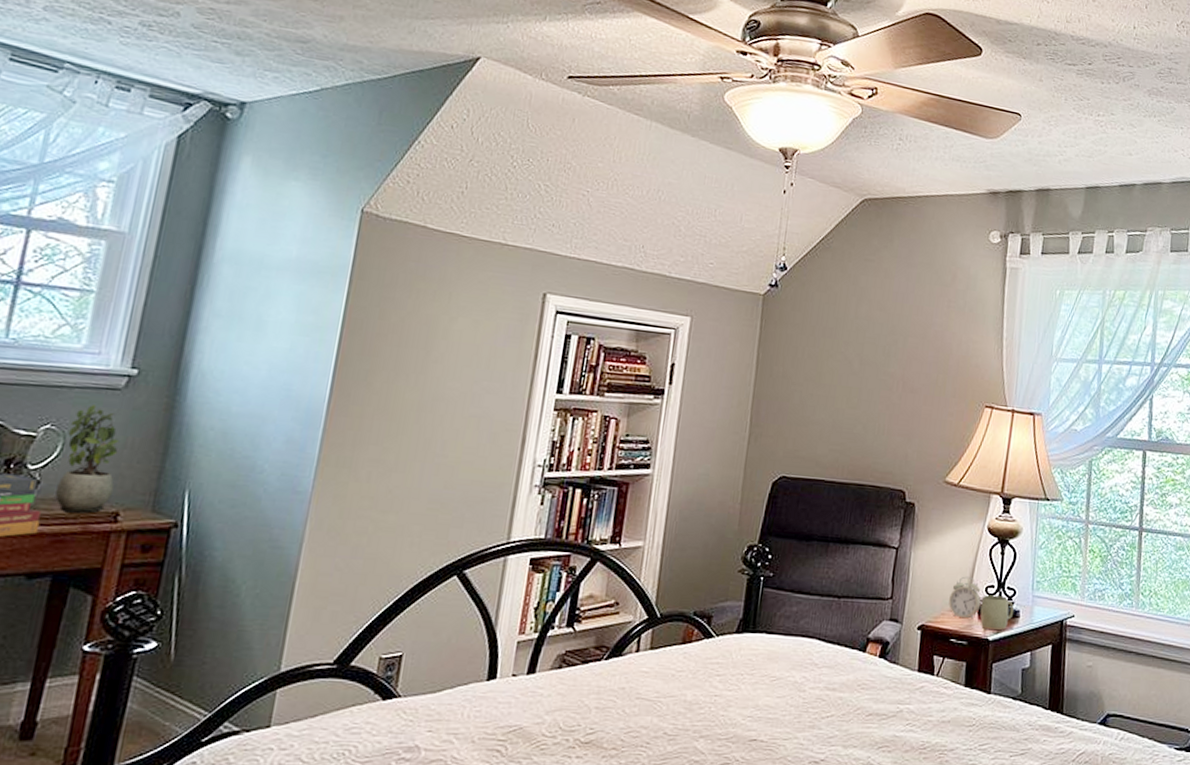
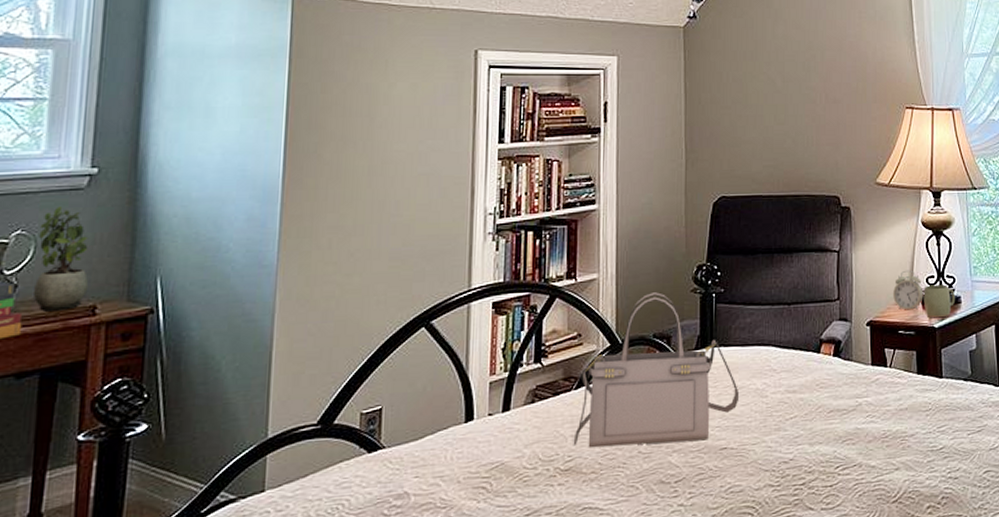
handbag: none [596,568,777,729] -> present [573,292,740,448]

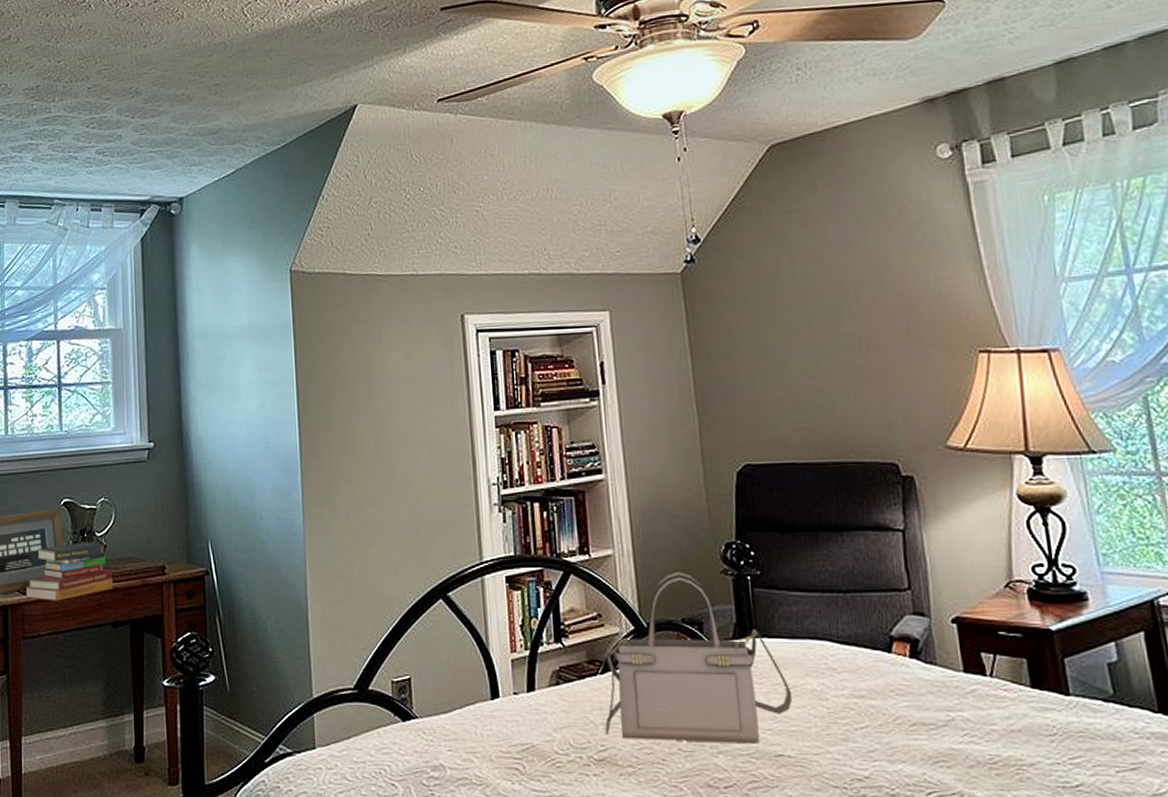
potted plant: present [34,206,89,313] -> none [117,477,158,571]
alarm clock: present [893,270,923,311] -> none [985,555,1031,606]
mug: present [923,284,956,318] -> none [1029,575,1079,618]

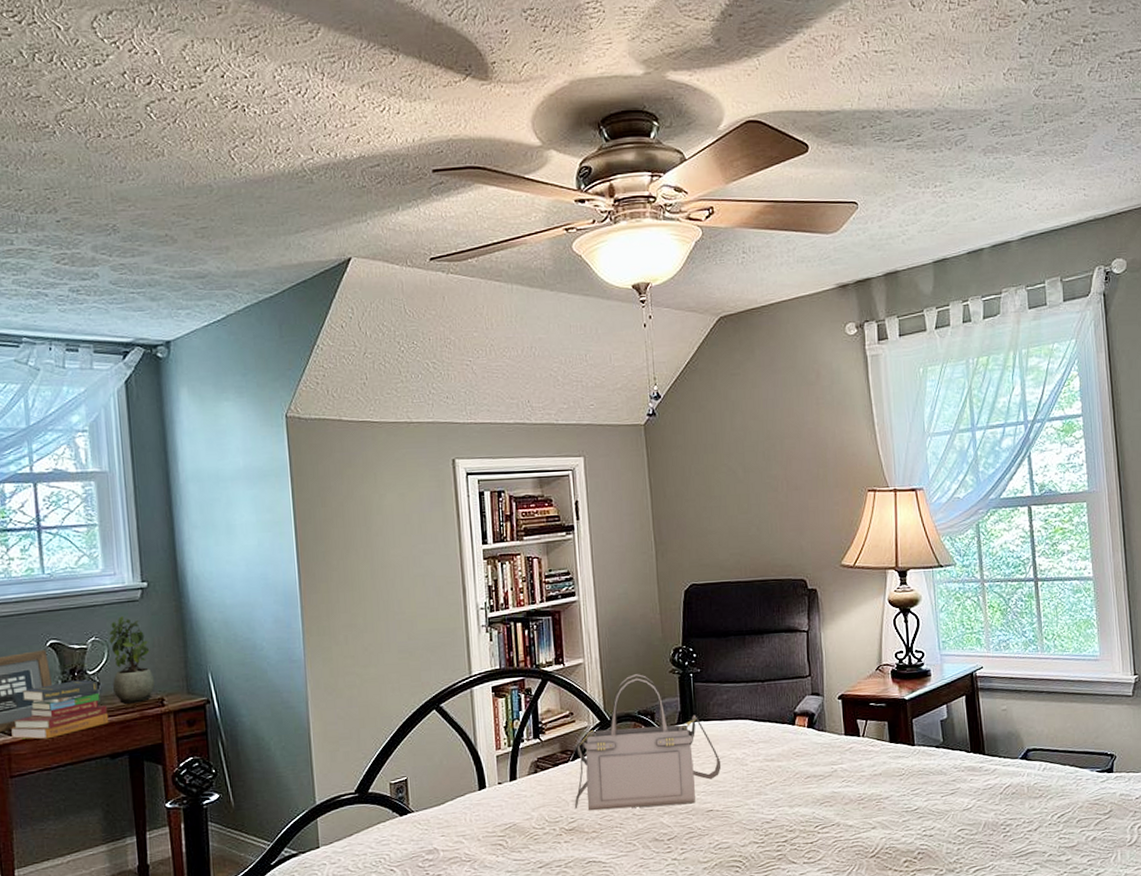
potted plant: none [117,477,158,571] -> present [109,616,156,705]

